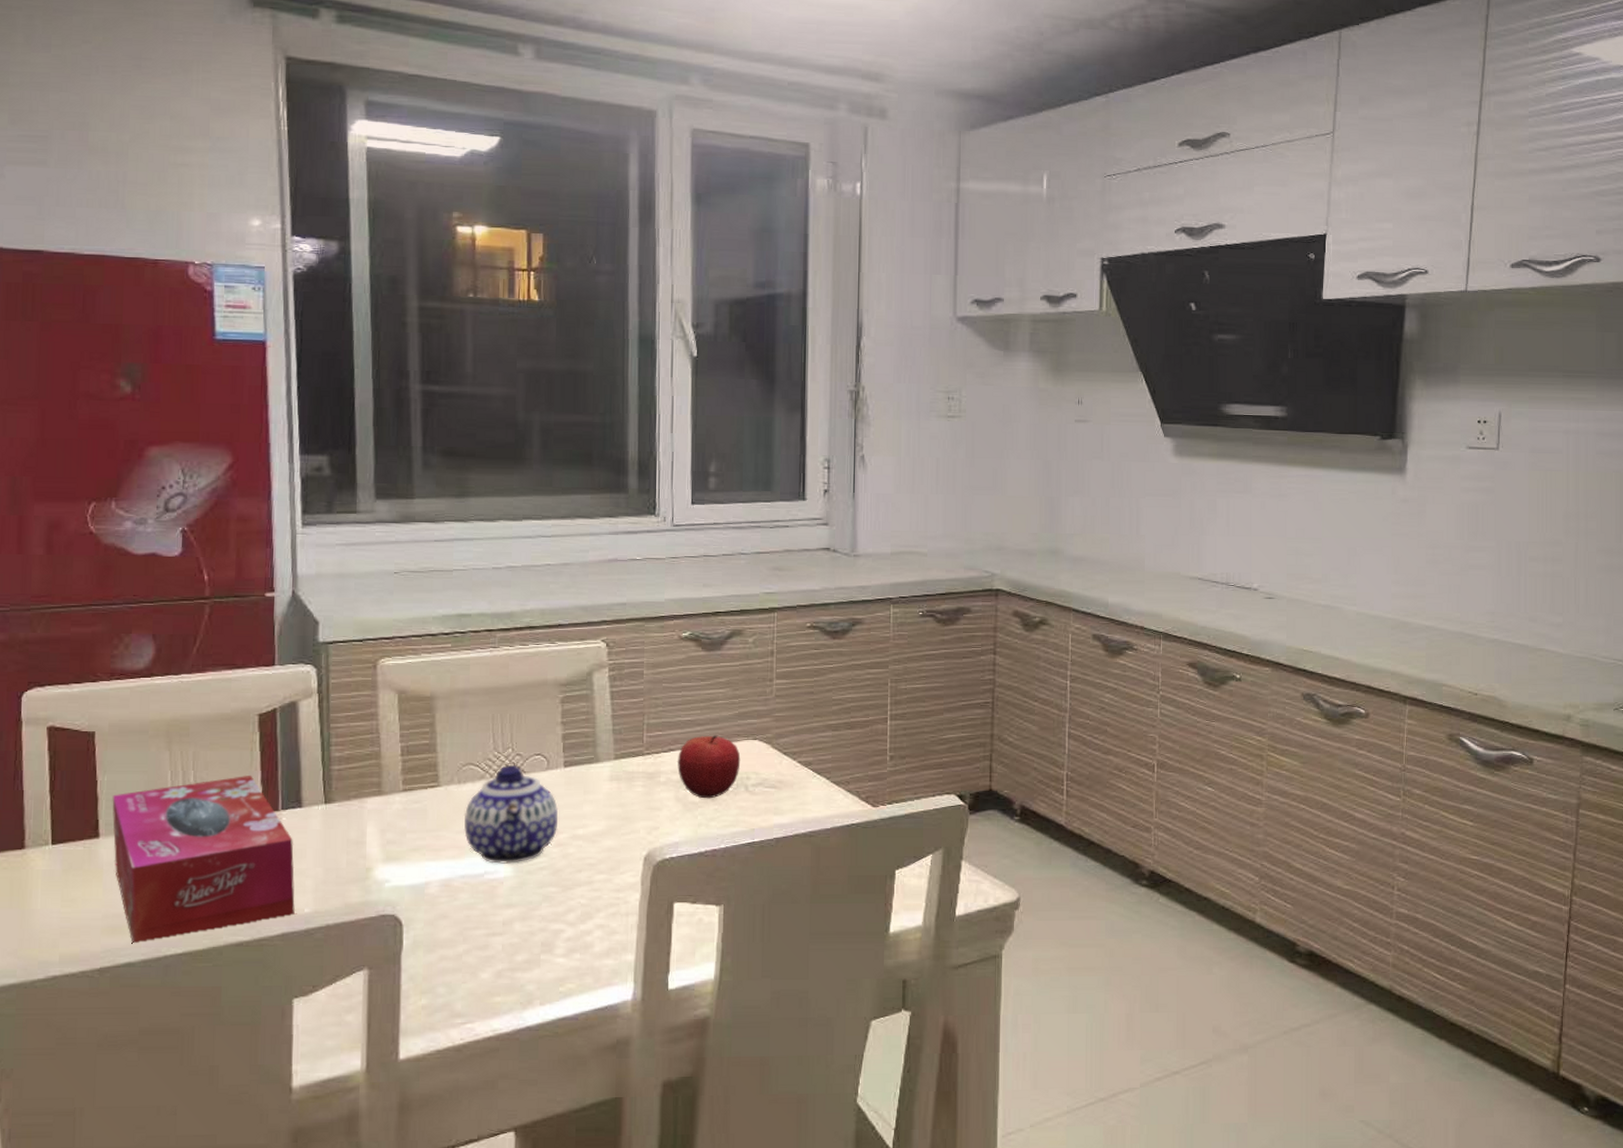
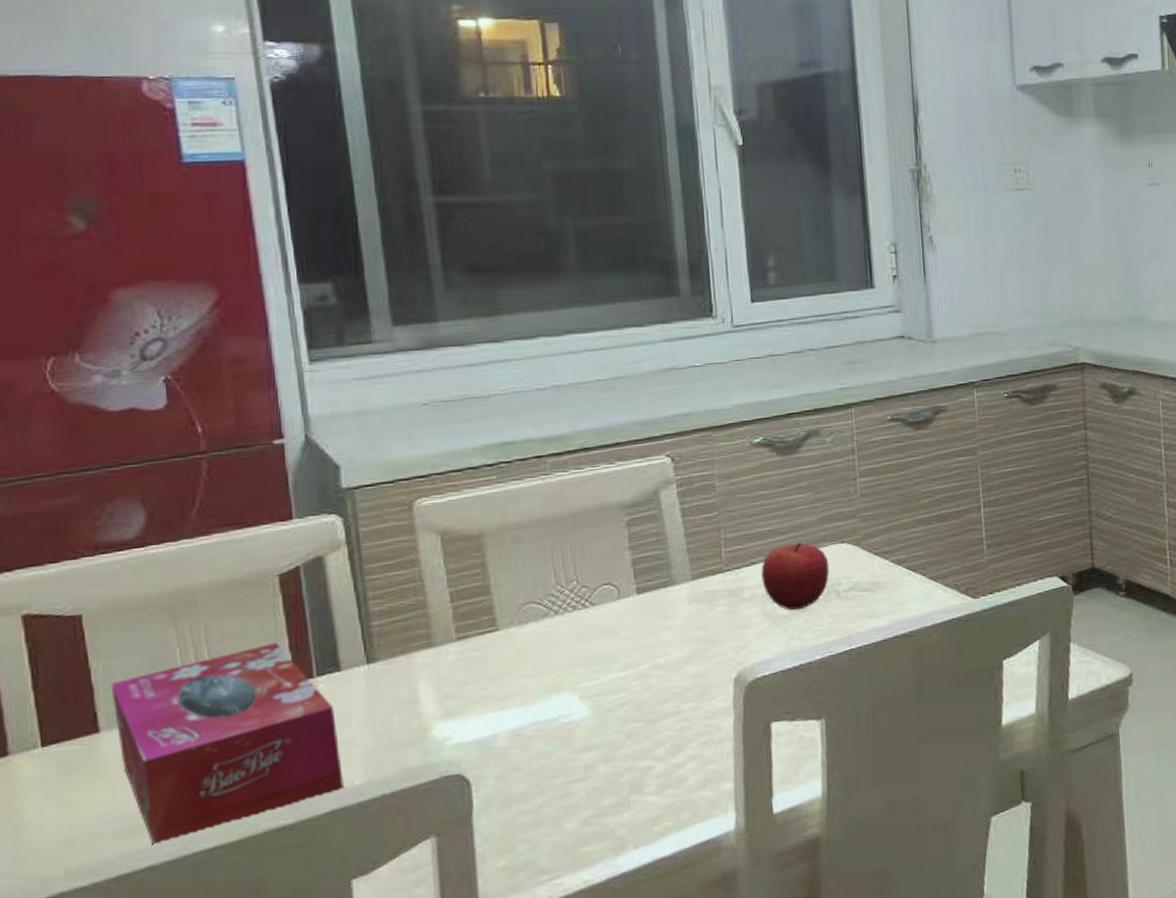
teapot: present [464,764,558,864] -> none [529,597,636,706]

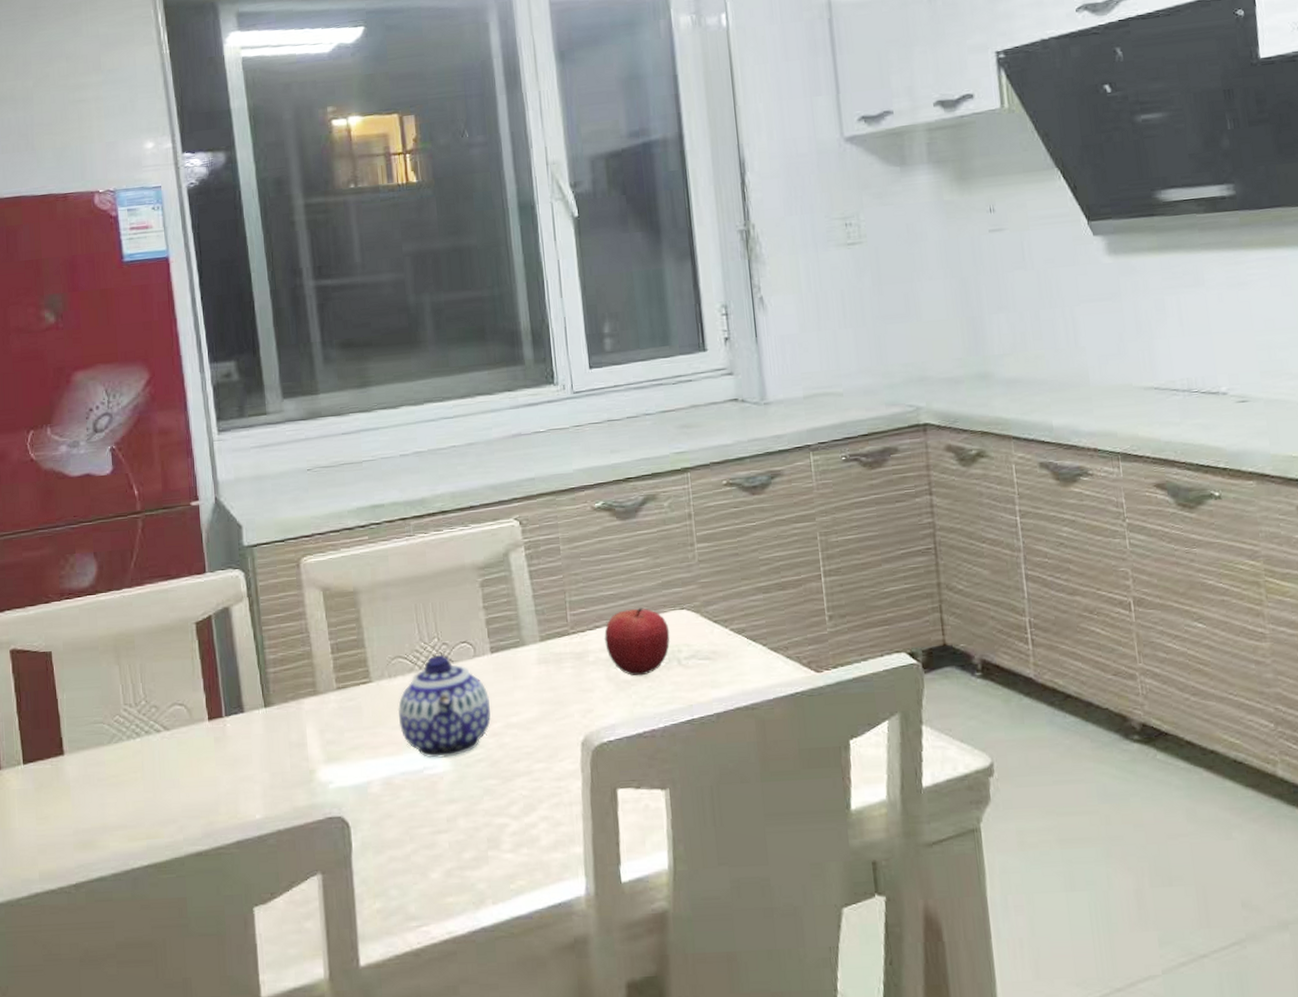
tissue box: present [111,642,344,845] -> none [72,683,247,858]
teapot: none [529,597,636,706] -> present [397,654,491,758]

